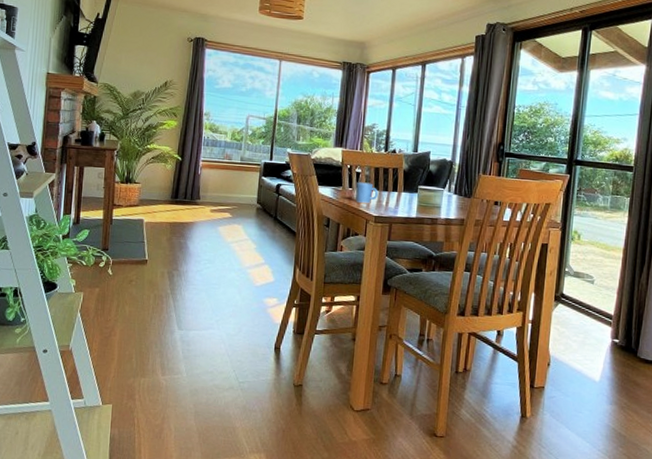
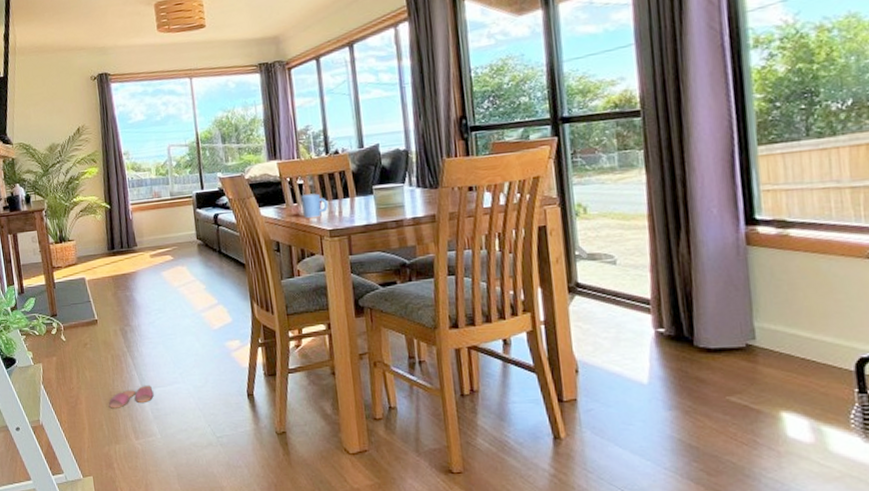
slippers: none [142,327,188,345] -> present [109,385,154,409]

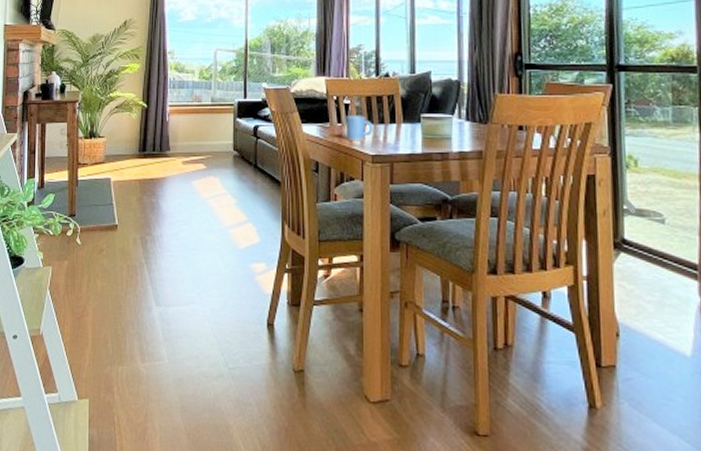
slippers: present [109,385,154,409] -> none [118,303,167,325]

